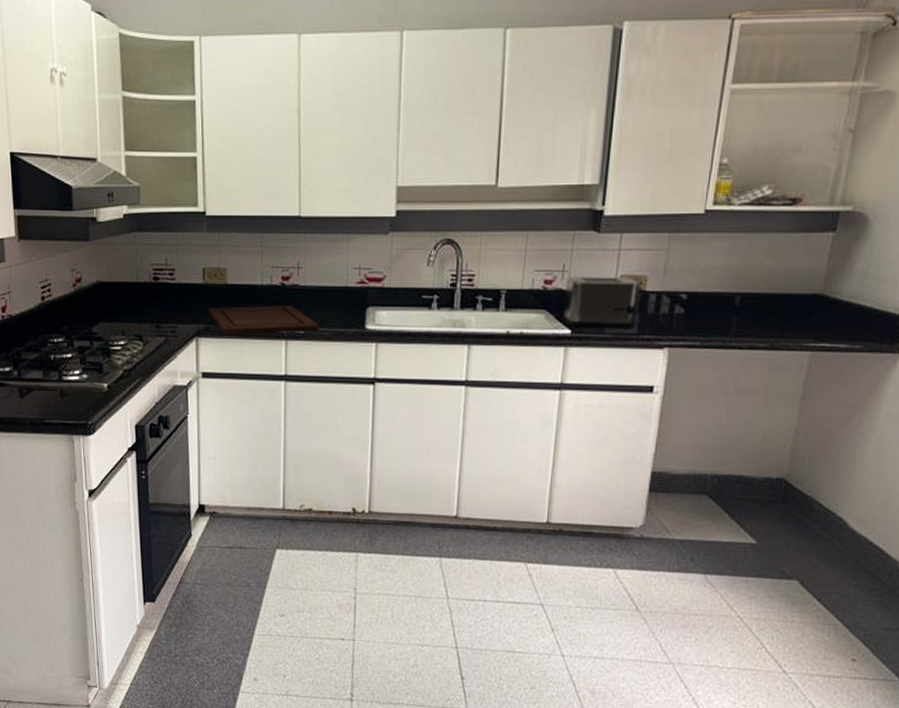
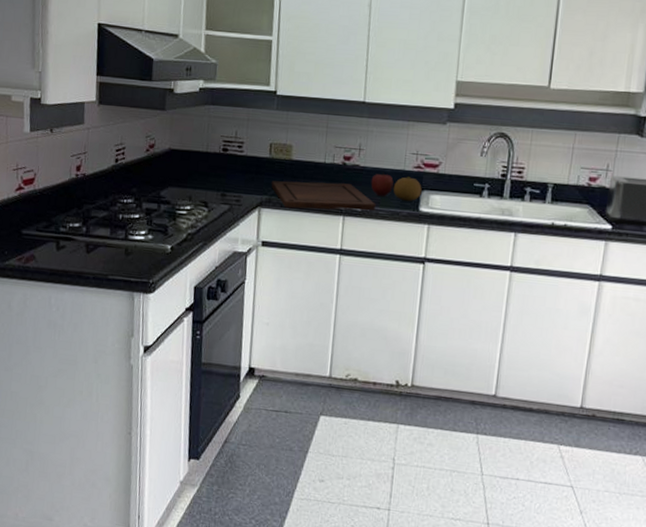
fruit: none [312,290,336,317] -> present [371,172,394,197]
fruit: none [336,292,367,320] -> present [393,175,422,202]

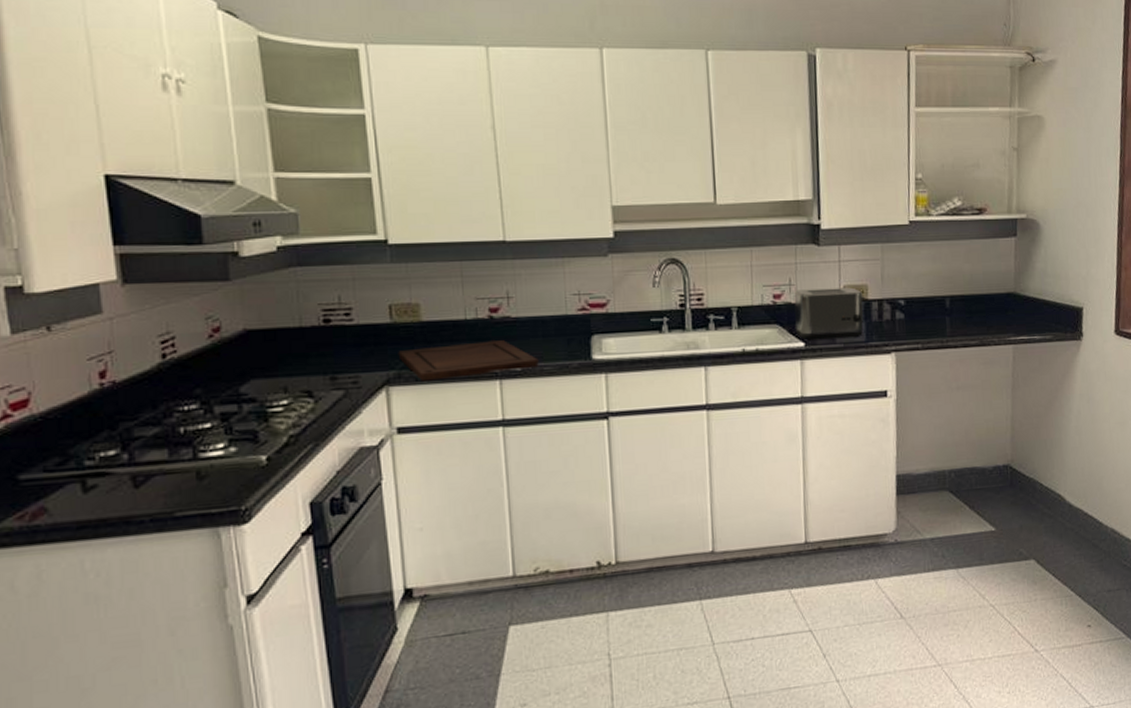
fruit: present [371,172,394,197] -> none [528,320,556,350]
fruit: present [393,175,422,202] -> none [556,320,592,351]

